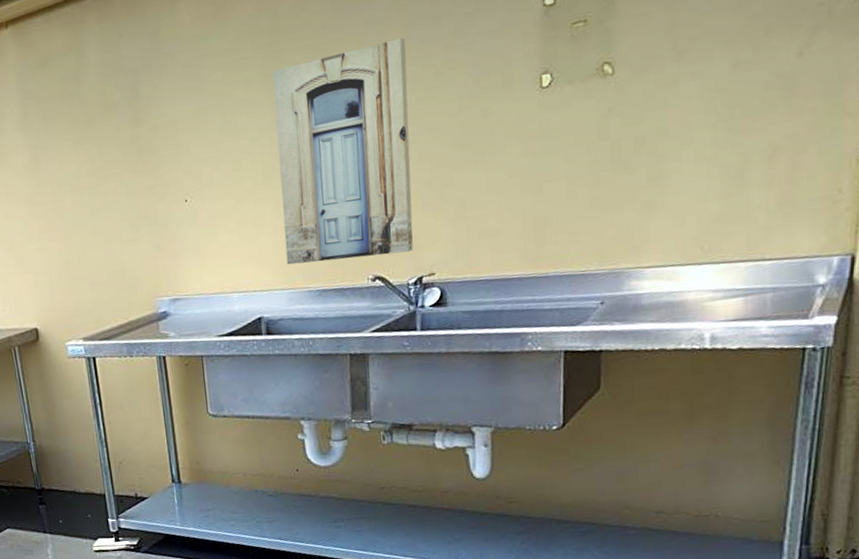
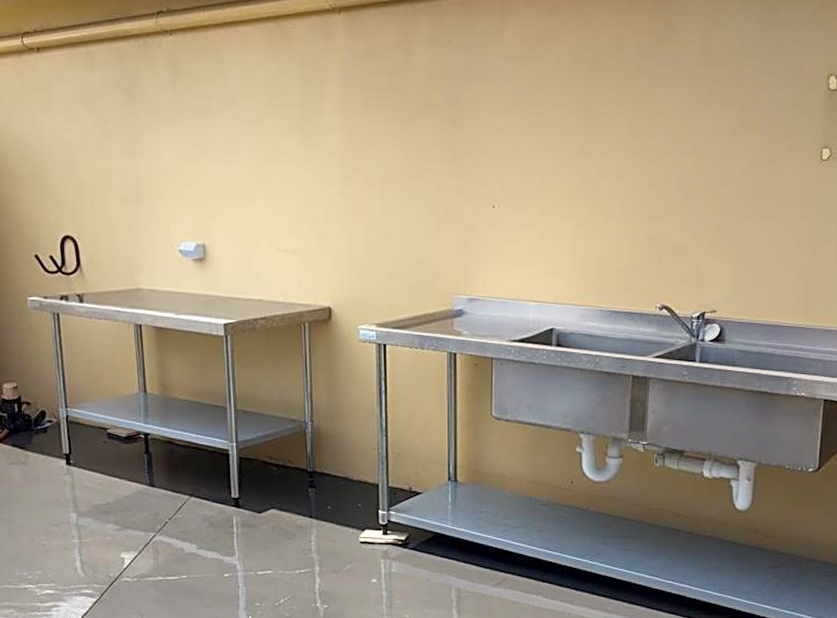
wall art: present [272,38,413,265] -> none [583,93,709,288]

